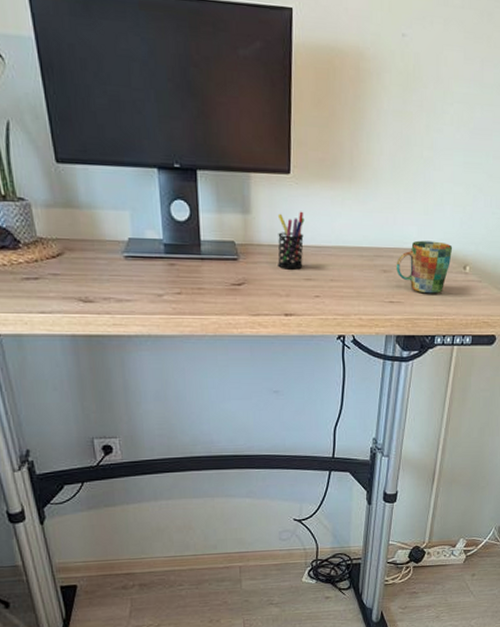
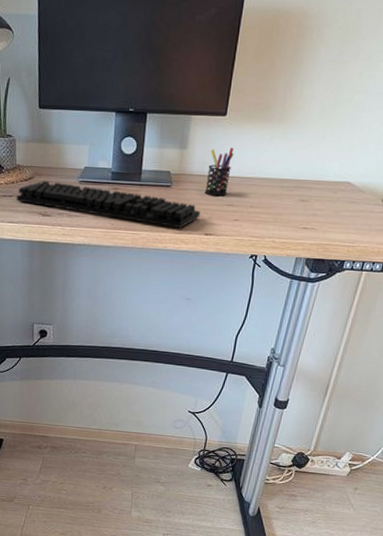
keyboard: none [43,257,276,309] -> present [16,181,200,228]
mug: present [396,240,453,294] -> none [314,174,373,223]

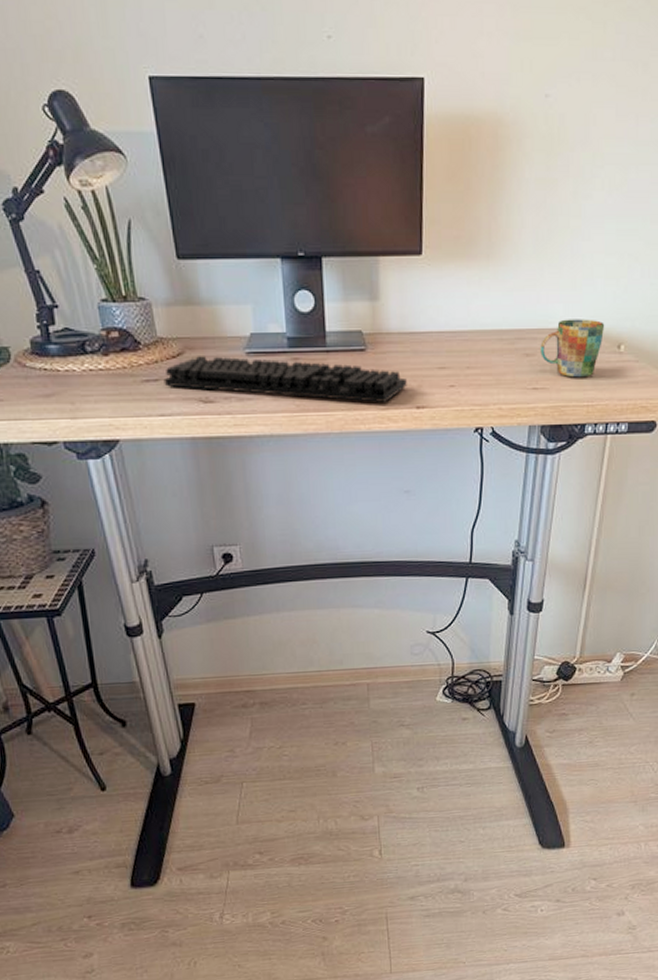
pen holder: present [205,147,234,197] -> none [408,294,438,358]
mug: none [314,174,373,223] -> present [540,319,605,378]

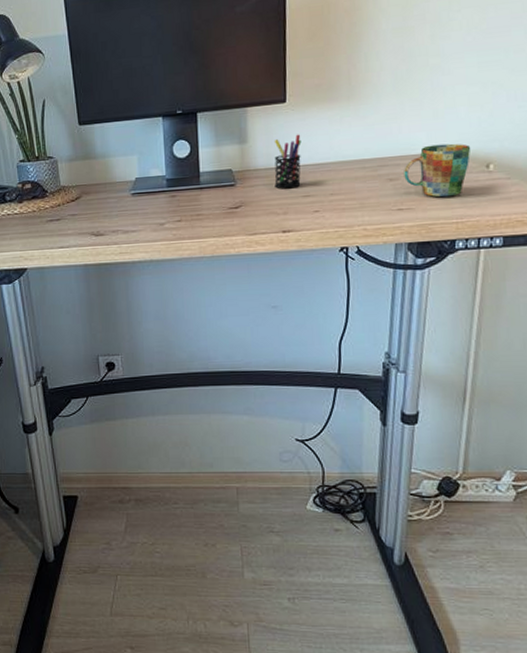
keyboard: present [163,356,407,402] -> none [64,198,273,229]
pen holder: none [408,294,438,358] -> present [274,134,302,189]

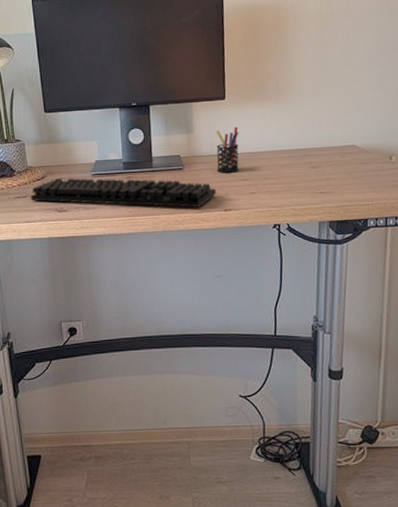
keyboard: none [64,198,273,229] -> present [30,178,216,208]
mug: present [404,143,471,198] -> none [324,138,377,183]

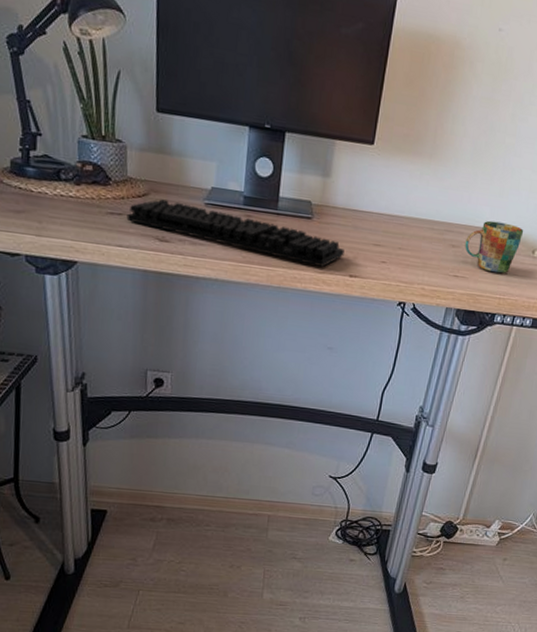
pen holder: present [215,126,239,173] -> none [349,180,382,235]
mug: none [324,138,377,183] -> present [465,220,524,274]

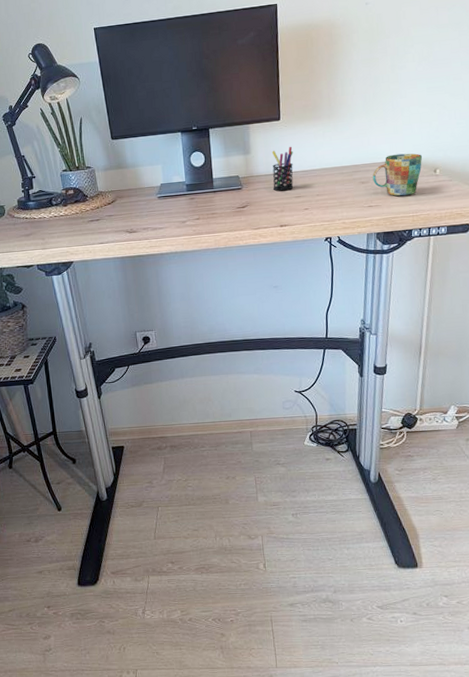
keyboard: present [126,199,345,267] -> none [102,199,273,225]
pen holder: none [349,180,382,235] -> present [271,146,294,191]

